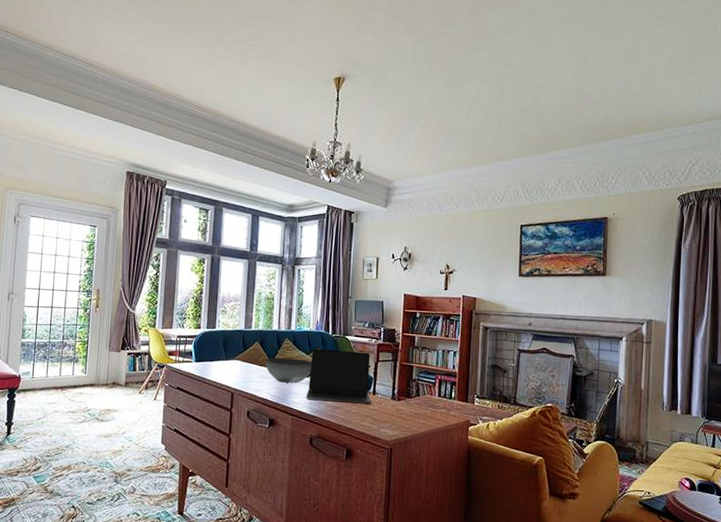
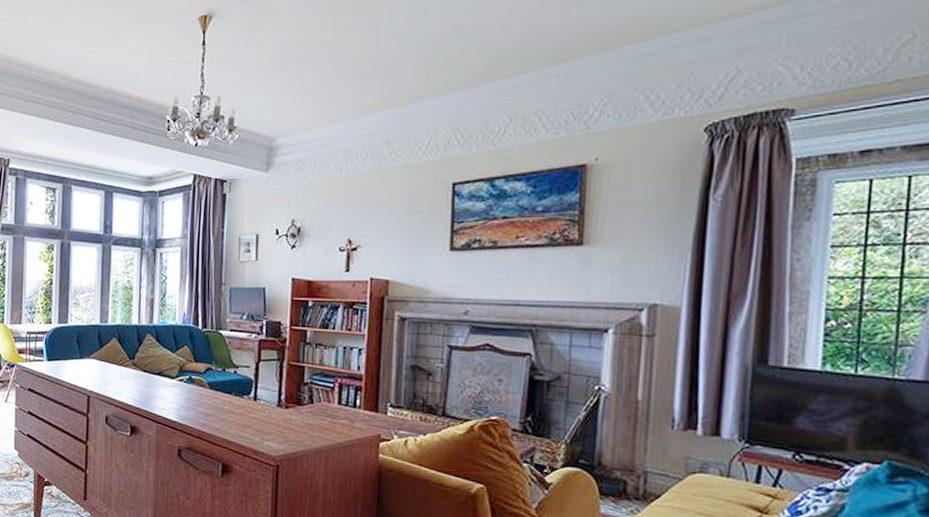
bowl: present [265,358,312,384] -> none [124,356,179,386]
laptop: present [306,348,372,405] -> none [172,345,252,413]

